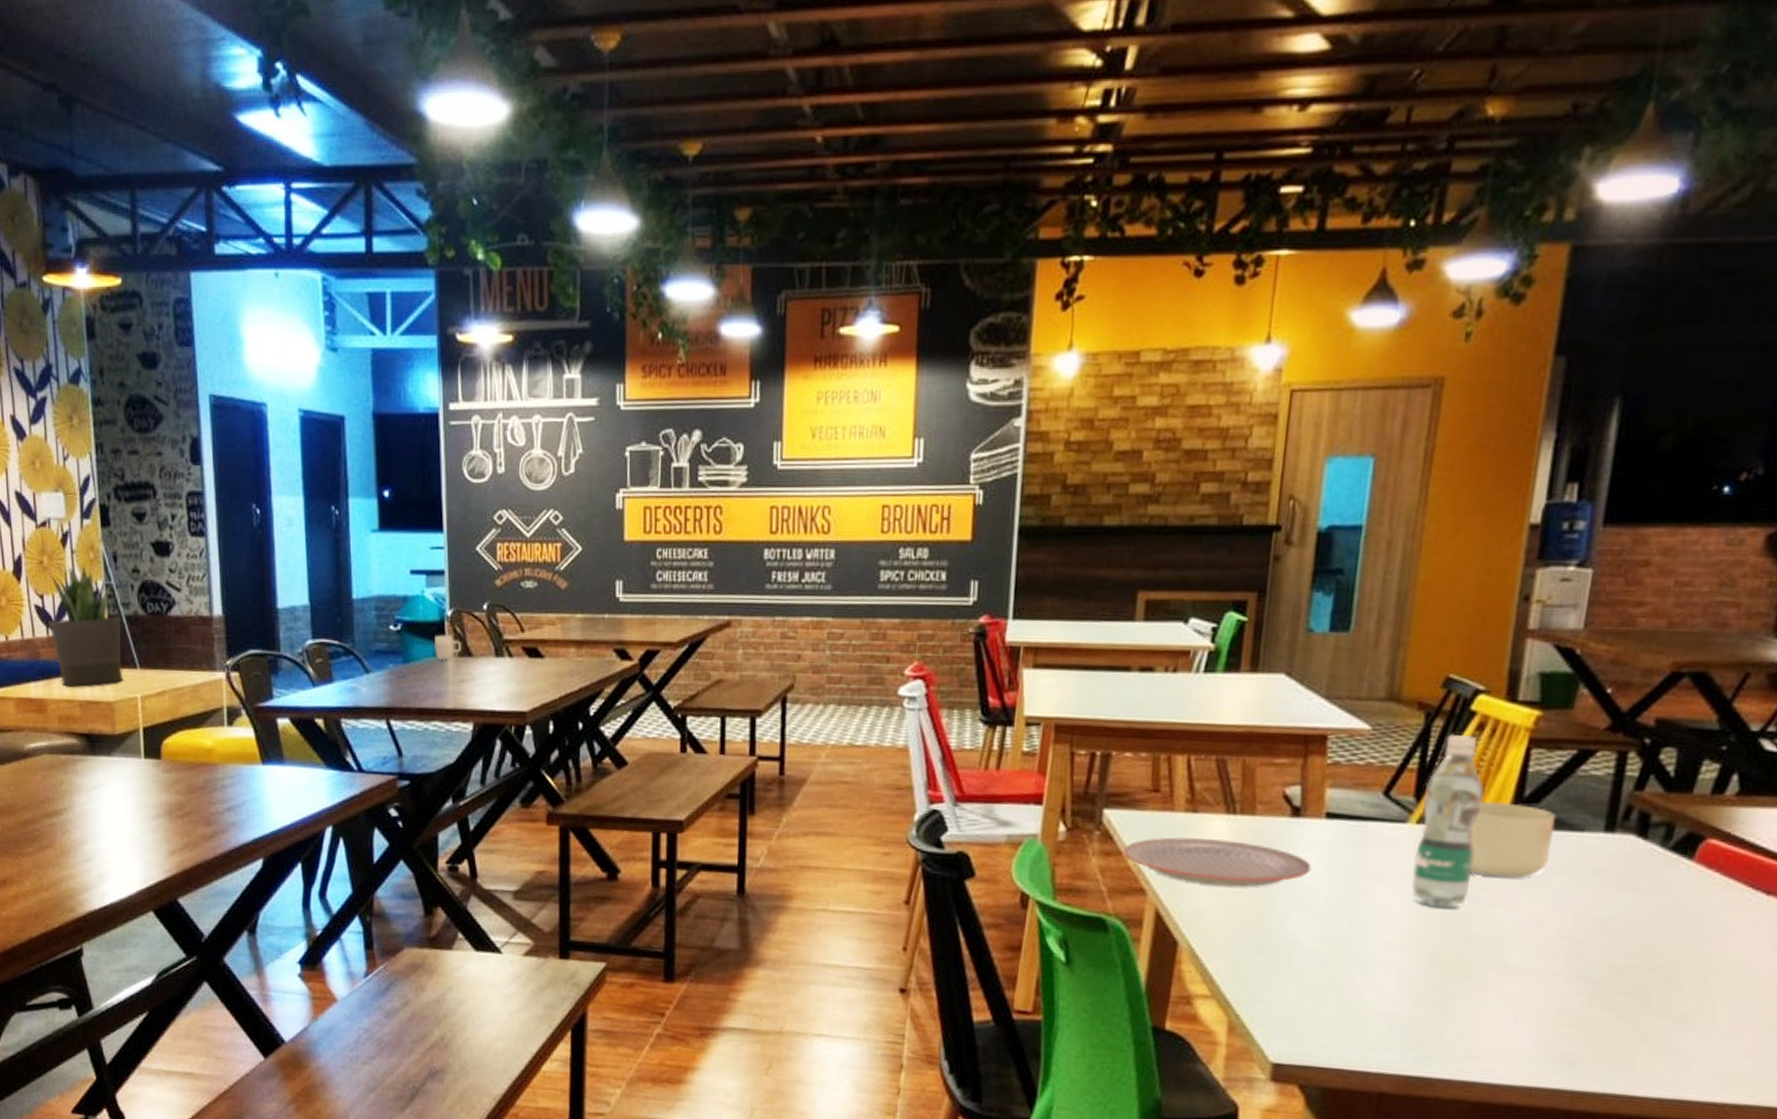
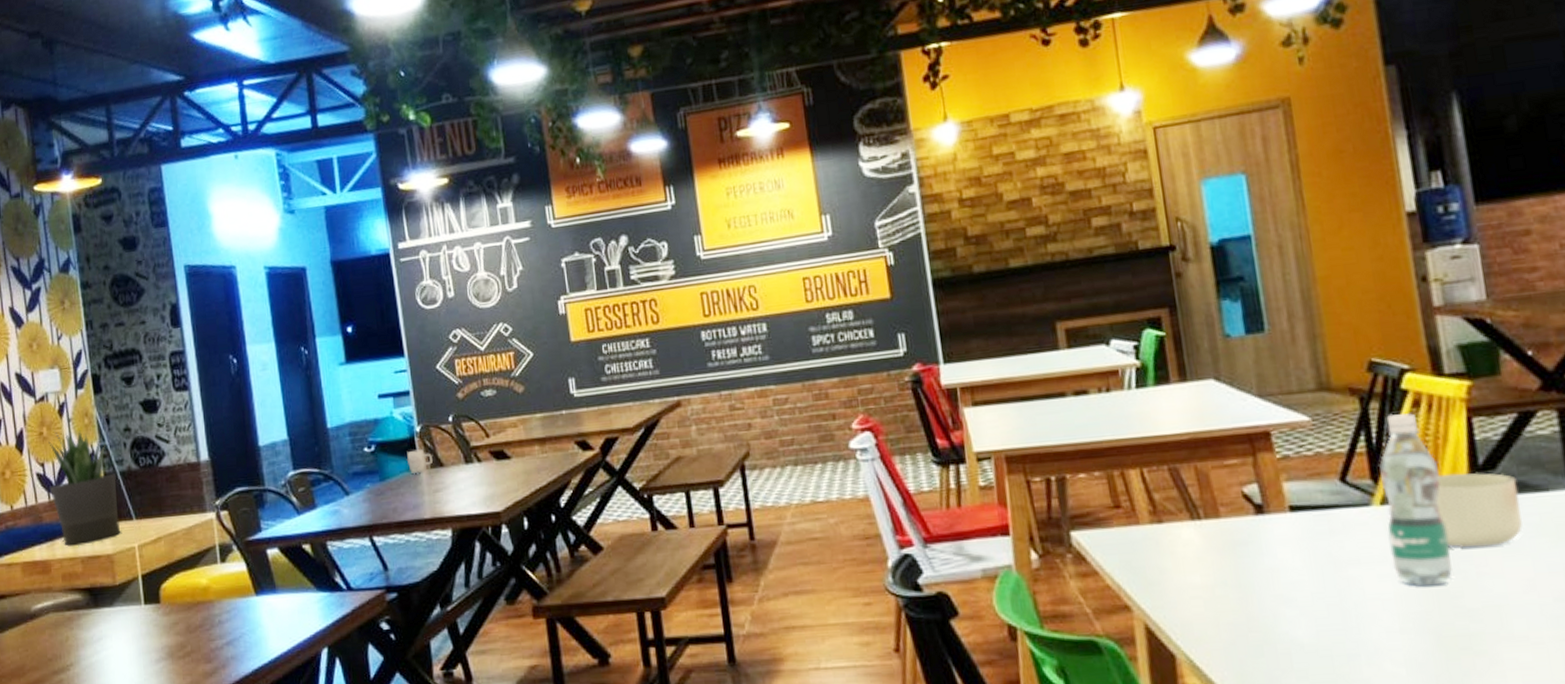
plate: present [1123,837,1311,887] -> none [1099,546,1289,593]

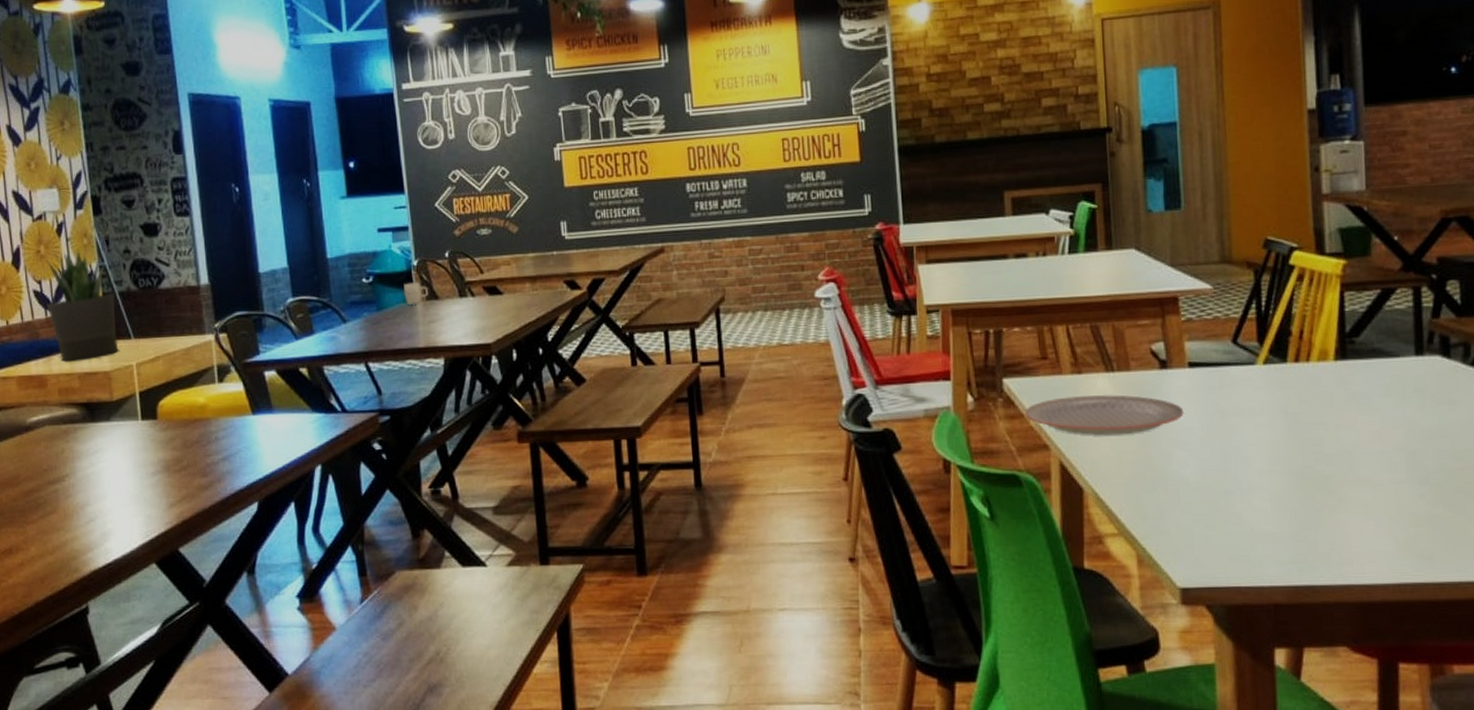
plate: none [1099,546,1289,593] -> present [1025,395,1184,436]
bottle: present [1377,413,1452,586] -> none [1264,285,1316,435]
cup: present [1436,472,1523,548] -> none [1308,339,1376,403]

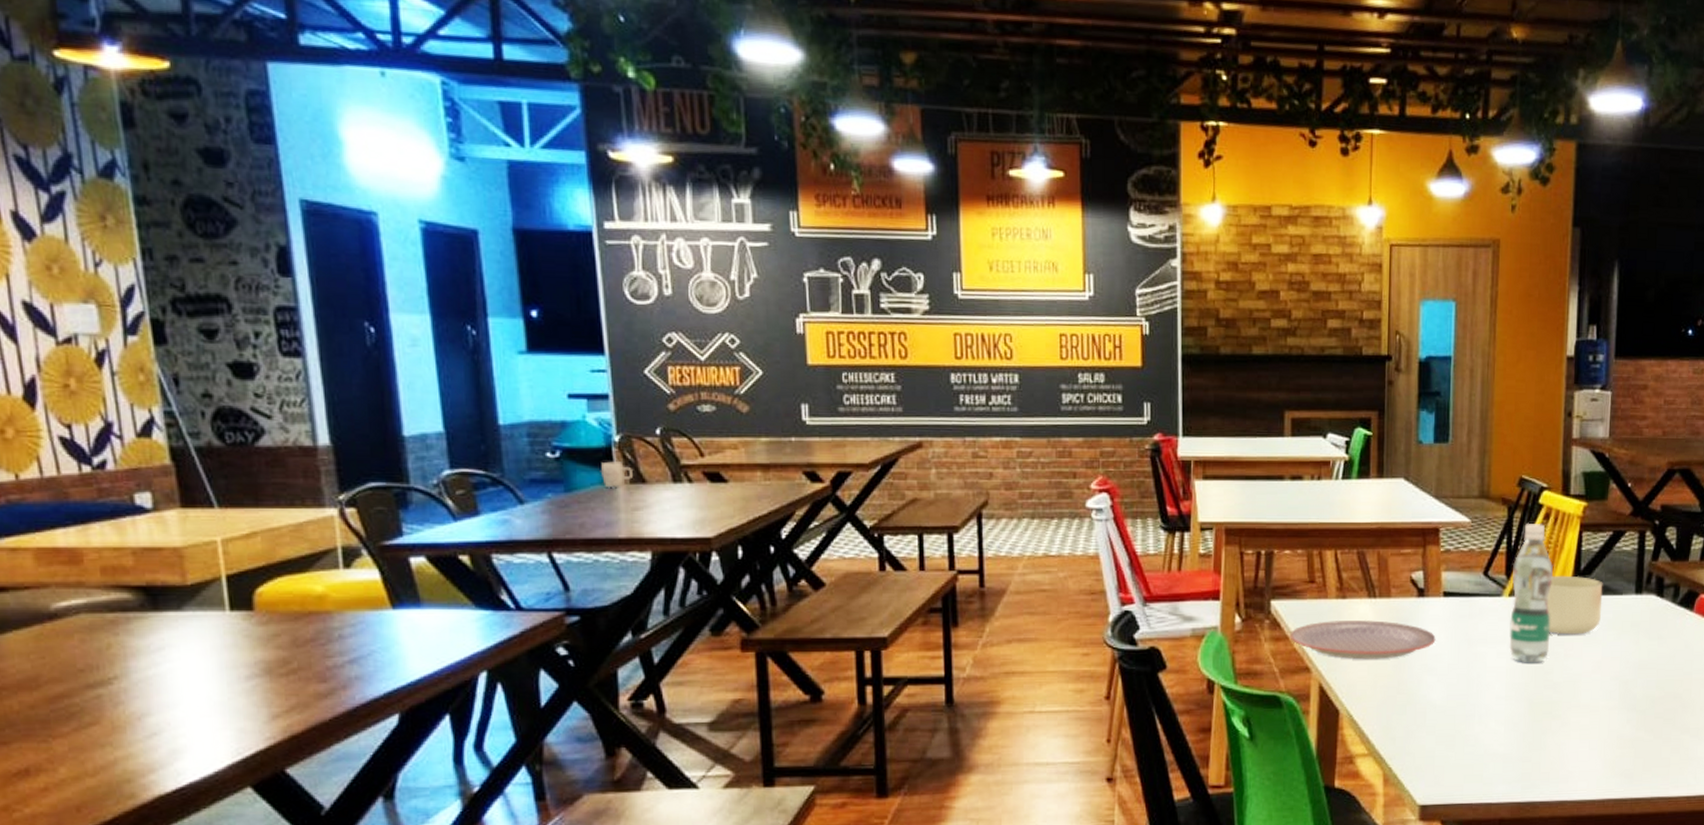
planter: present [46,249,119,363] -> none [79,384,195,535]
bottle: none [1264,285,1316,435] -> present [1509,522,1554,663]
cup: none [1308,339,1376,403] -> present [1547,575,1603,635]

